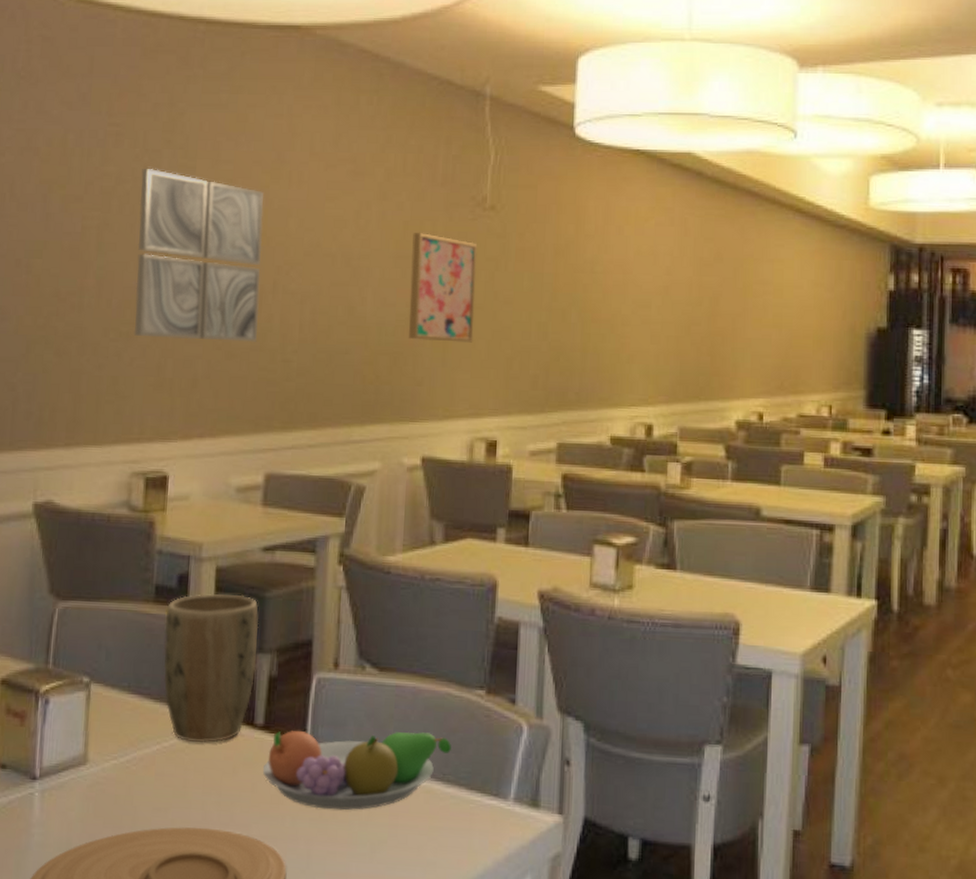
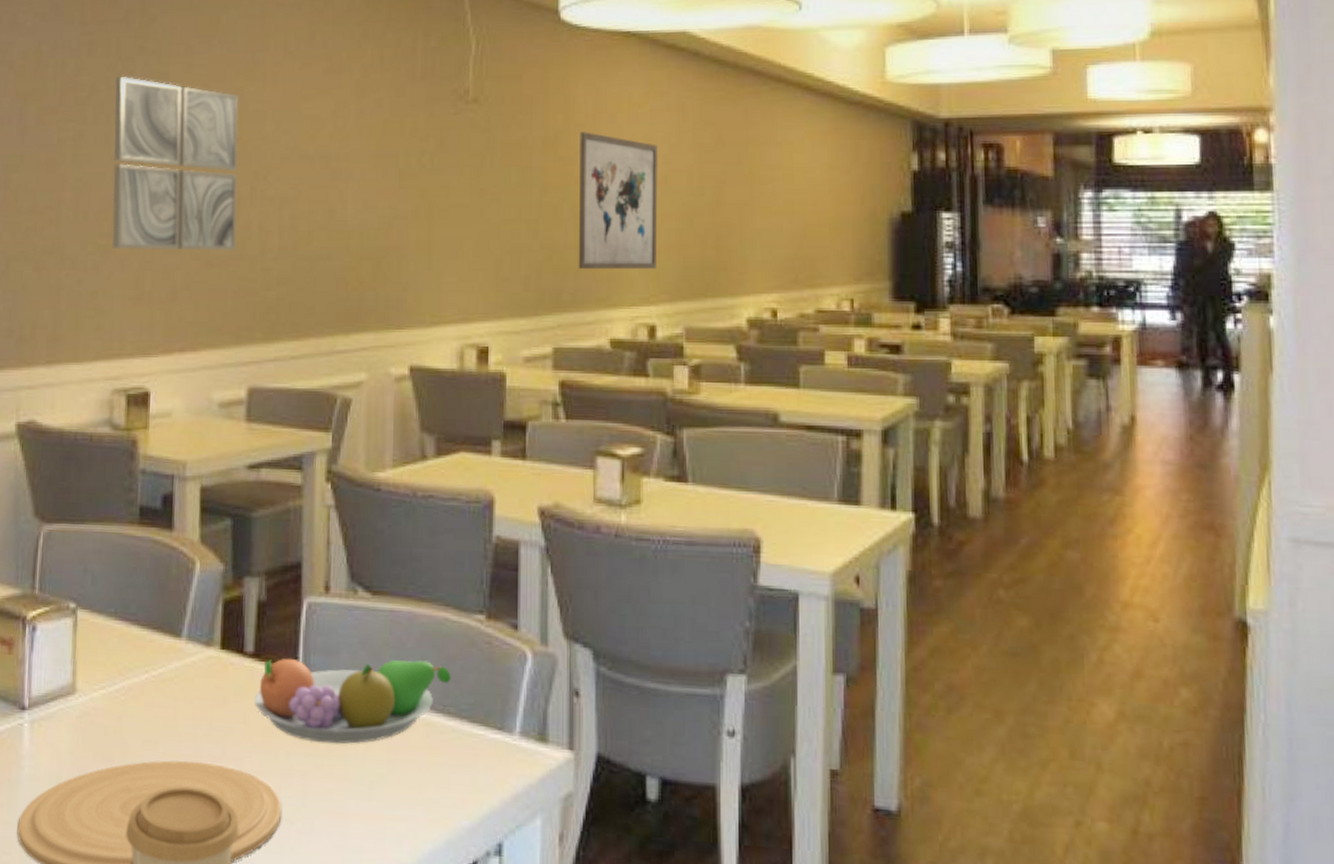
plant pot: present [163,593,259,743] -> none [150,514,246,671]
wall art: present [408,233,478,343] -> none [391,130,461,244]
wall art: none [583,242,661,372] -> present [578,132,658,269]

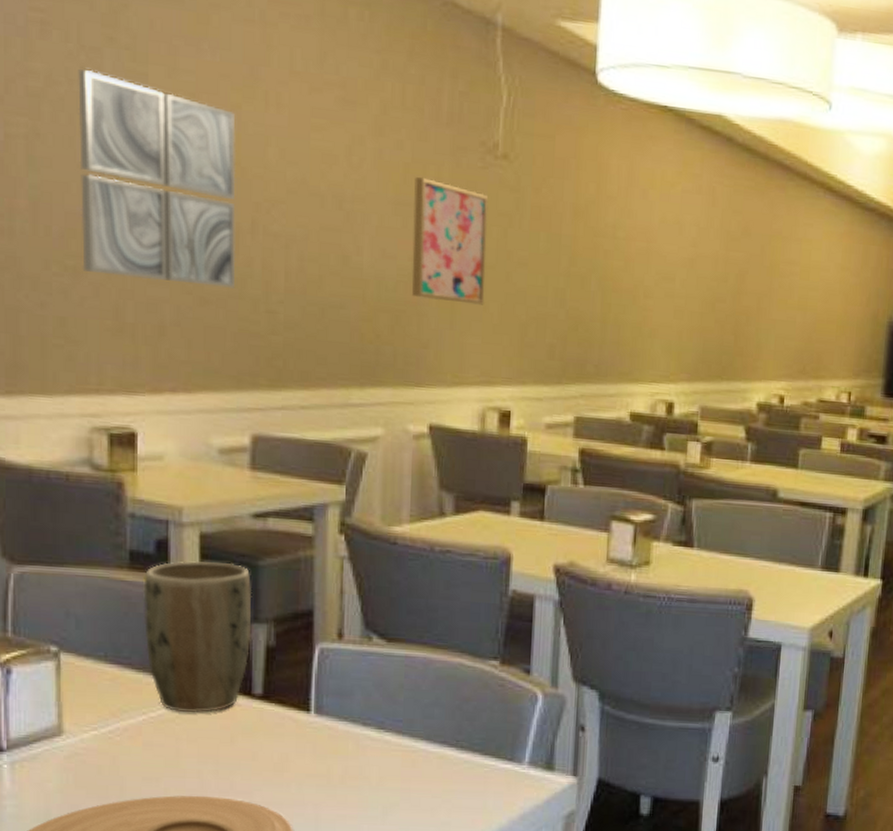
plant pot: none [150,514,246,671] -> present [143,560,252,713]
fruit bowl: present [255,658,452,744] -> none [264,699,466,777]
wall art: none [391,130,461,244] -> present [411,177,489,305]
wall art: present [578,132,658,269] -> none [603,204,687,349]

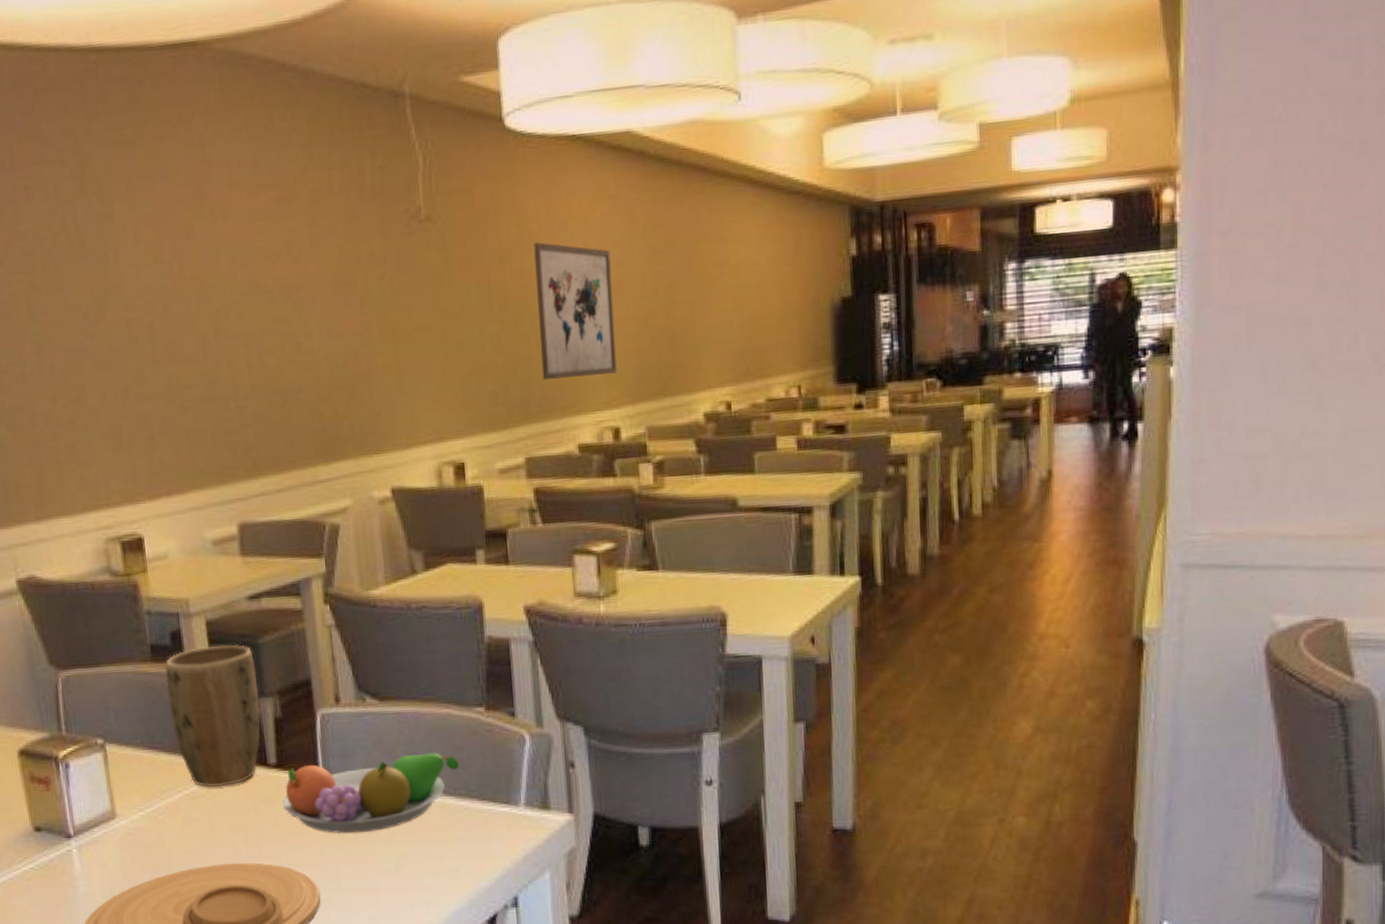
wall art: present [78,69,236,288] -> none [58,221,207,400]
fruit bowl: none [264,699,466,777] -> present [283,753,460,834]
wall art: present [411,177,489,305] -> none [349,255,427,370]
wall art: none [603,204,687,349] -> present [534,242,617,380]

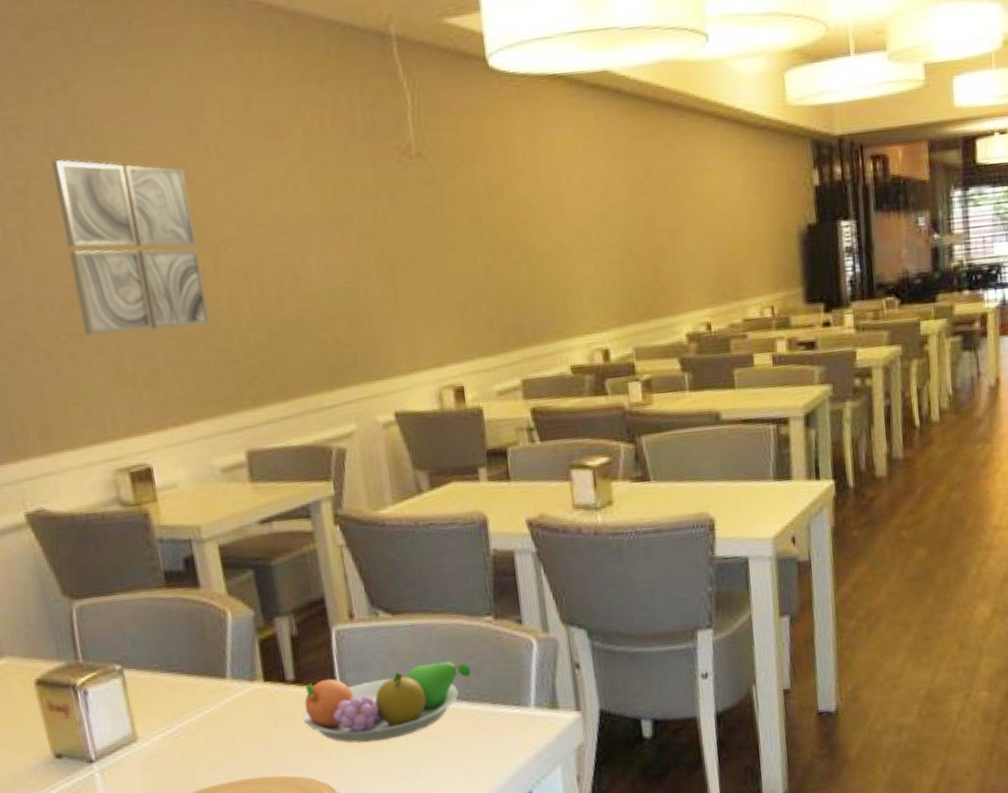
wall art: none [58,221,207,400] -> present [51,159,210,335]
plant pot: present [164,644,261,788] -> none [179,567,278,707]
wall art: present [534,242,617,380] -> none [521,176,604,306]

